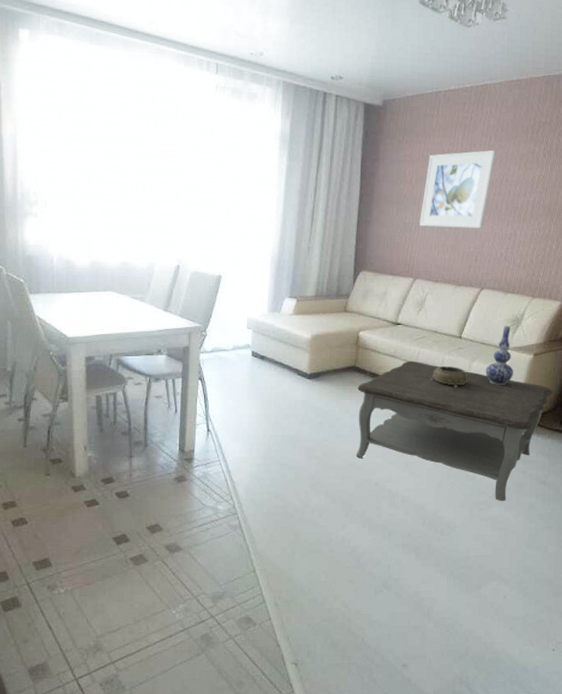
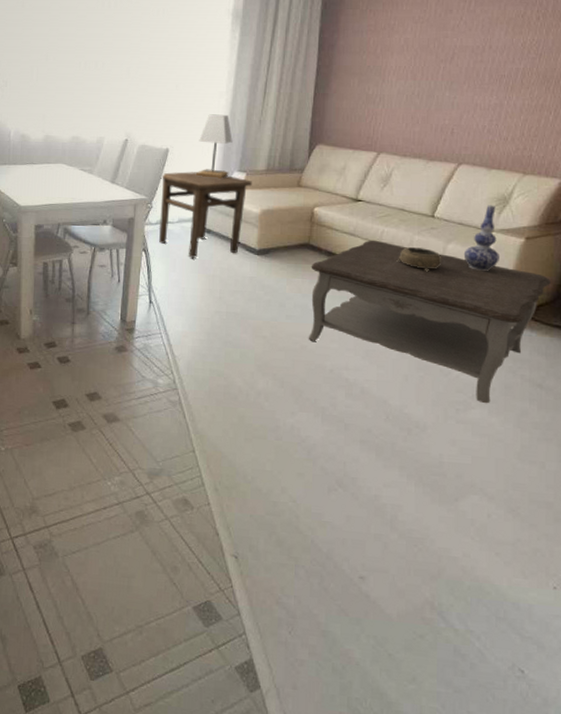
side table: none [214,298,302,385] -> present [158,172,252,258]
lamp: none [248,240,283,305] -> present [195,114,233,179]
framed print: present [420,149,496,229] -> none [385,15,477,99]

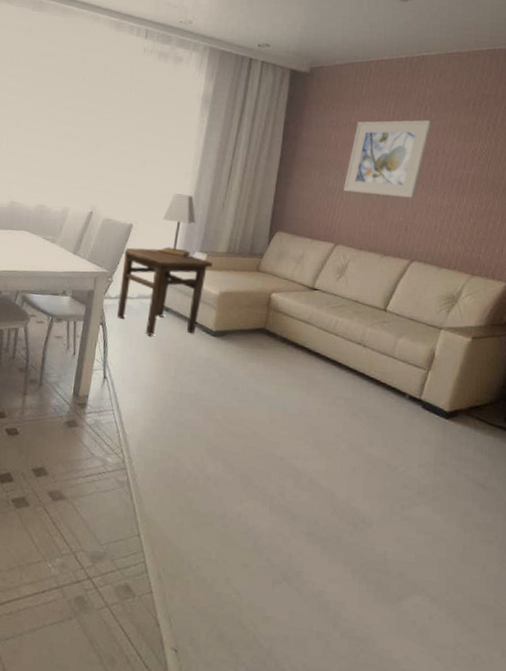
coffee table: present [308,240,551,404] -> none [259,329,495,502]
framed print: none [385,15,477,99] -> present [344,119,432,198]
decorative bowl: present [396,247,442,272] -> none [349,339,393,365]
vase: present [463,205,499,272] -> none [413,303,447,369]

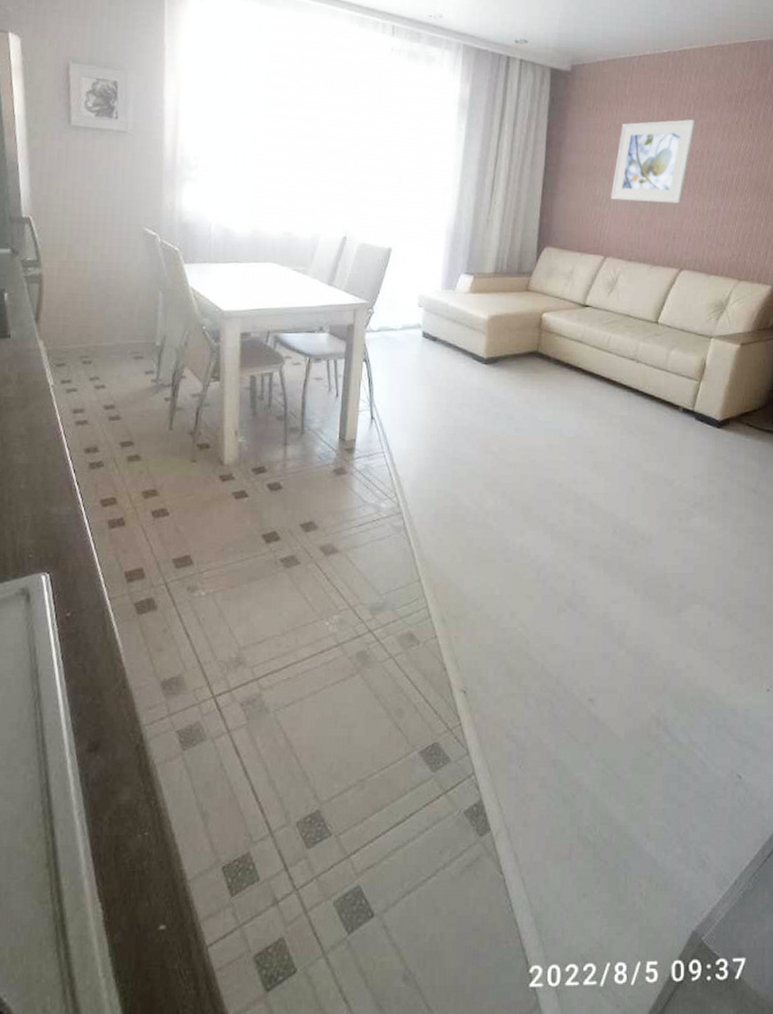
side table: present [117,247,212,336] -> none [381,273,480,368]
lamp: present [157,193,196,258] -> none [420,211,459,282]

